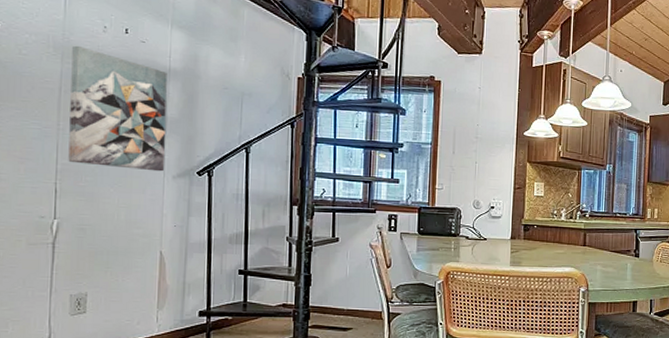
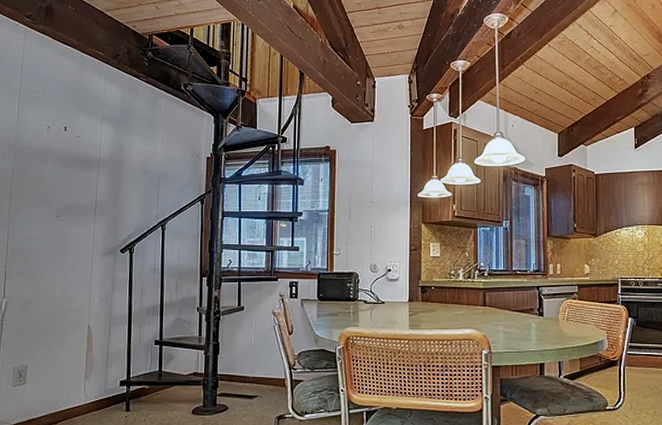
wall art: present [68,45,167,172] -> none [16,144,97,251]

